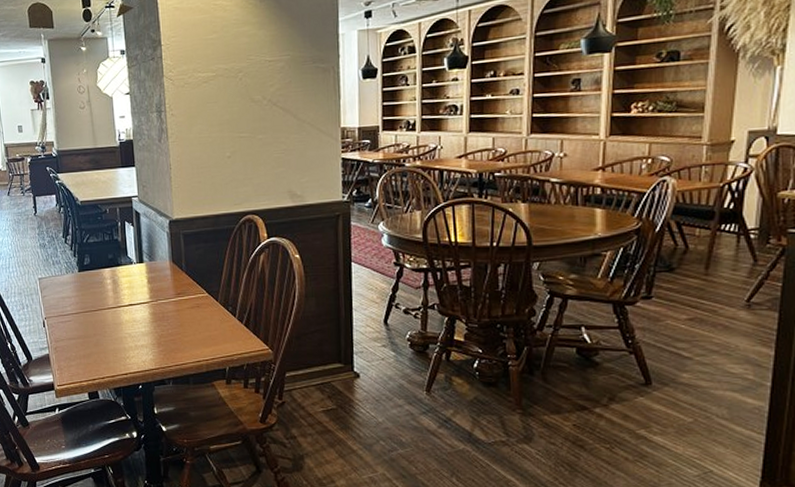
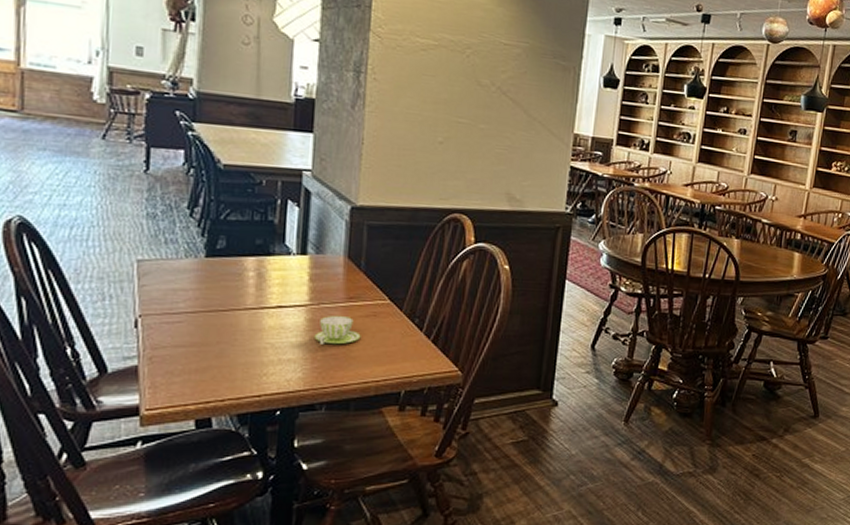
cup: none [157,308,190,332] -> present [314,315,361,345]

